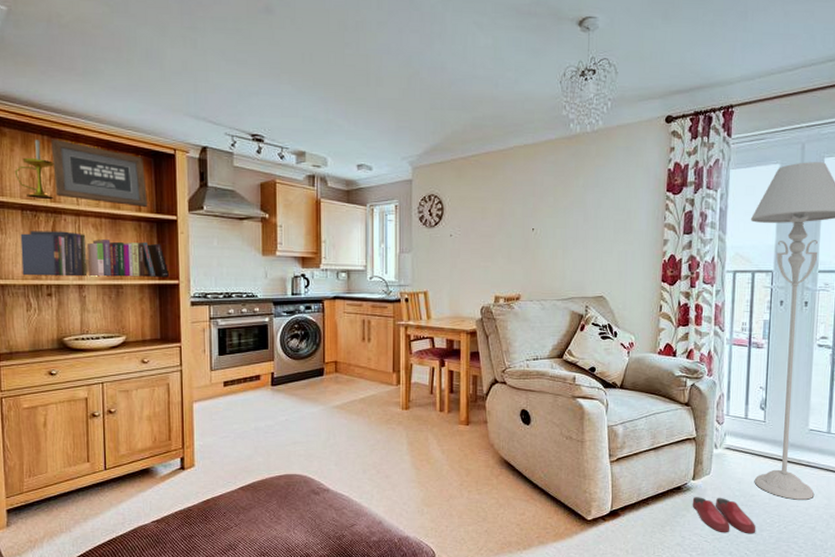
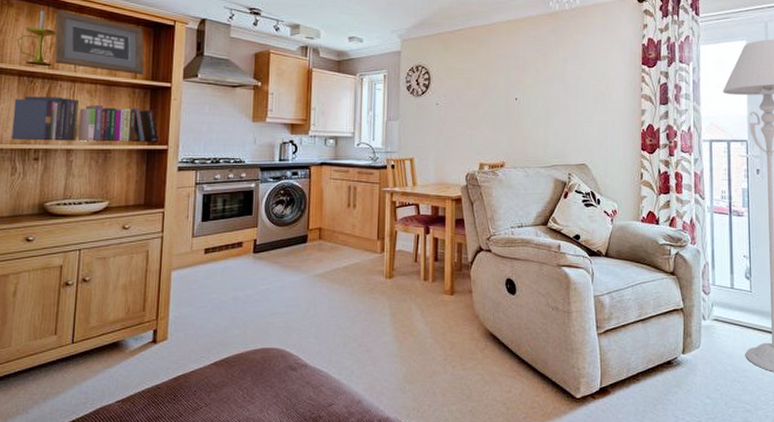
slippers: present [692,497,756,534] -> none [683,372,751,413]

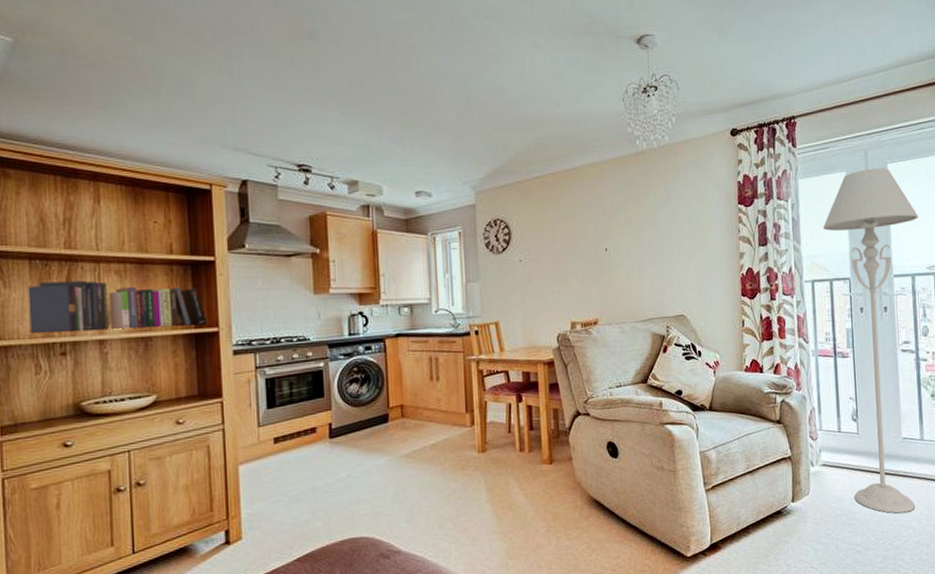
candle: present [16,10,57,67] -> none [21,180,69,247]
picture frame: present [54,10,144,75] -> none [64,178,180,250]

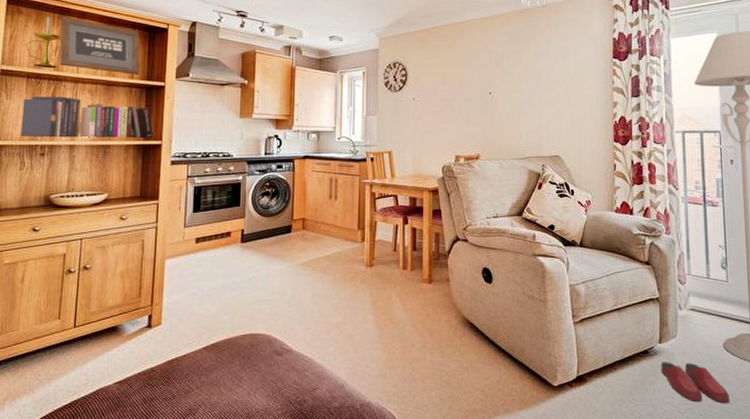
candle: none [21,180,69,247] -> present [25,17,61,69]
picture frame: none [64,178,180,250] -> present [59,16,140,76]
slippers: none [794,518,862,556] -> present [660,362,730,404]

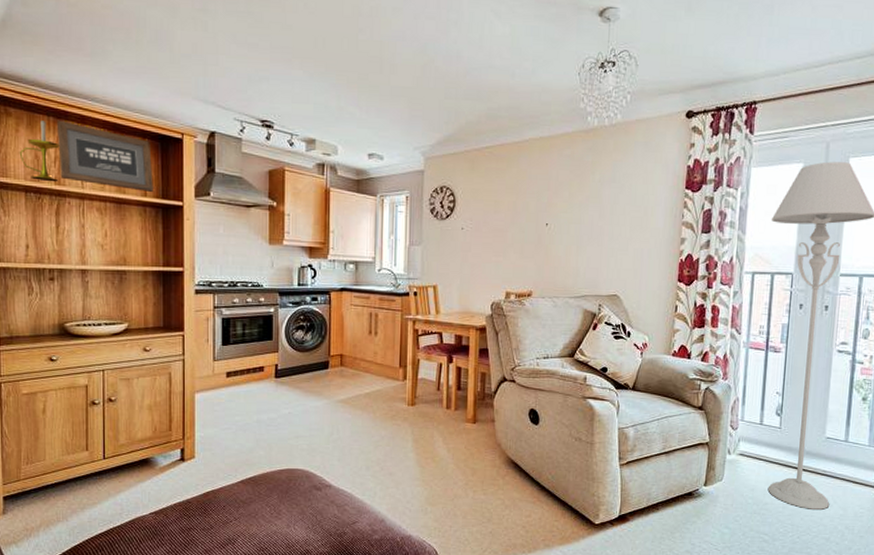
books: present [20,96,82,138] -> none [23,213,91,262]
books: present [80,104,153,138] -> none [92,224,173,264]
slippers: present [660,362,730,404] -> none [703,503,769,543]

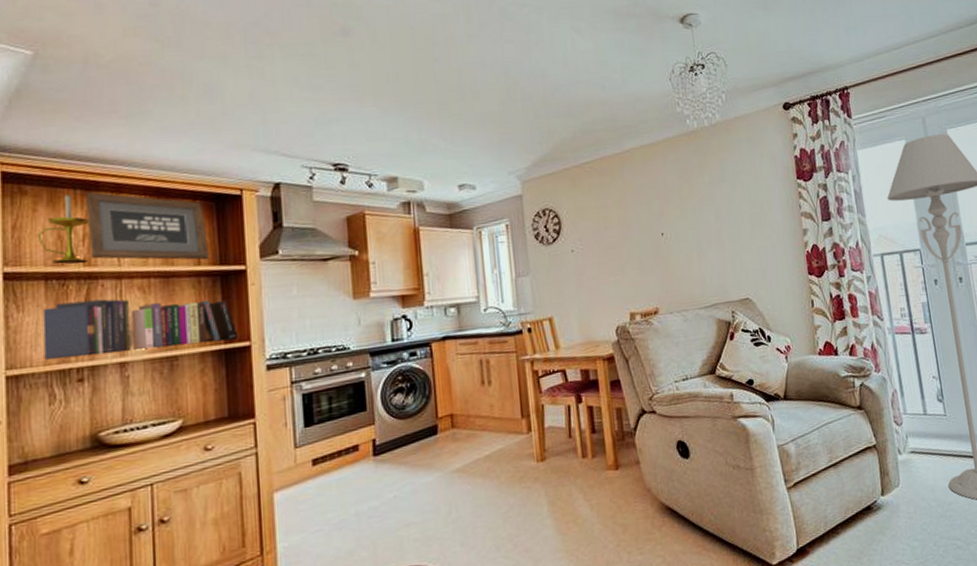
books: none [23,213,91,262] -> present [43,299,132,361]
books: none [92,224,173,264] -> present [132,299,237,351]

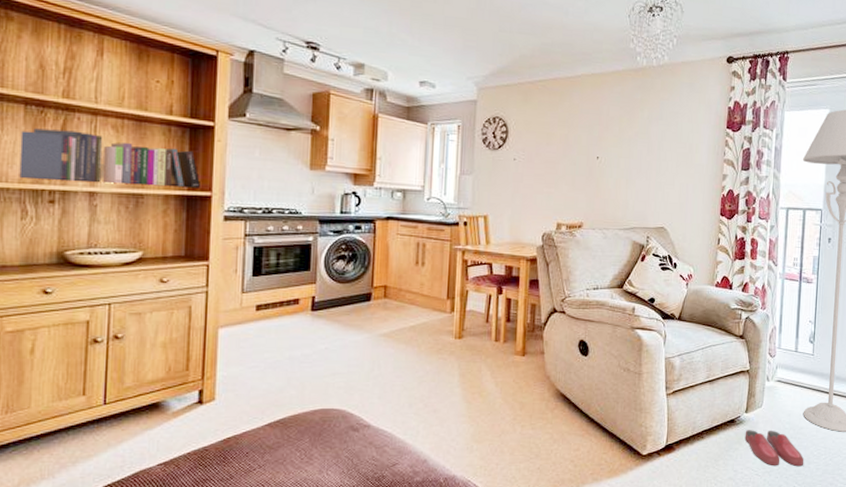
candle: present [37,195,89,265] -> none [20,27,71,96]
picture frame: present [85,192,209,260] -> none [68,28,181,112]
slippers: none [886,511,963,555] -> present [744,430,804,467]

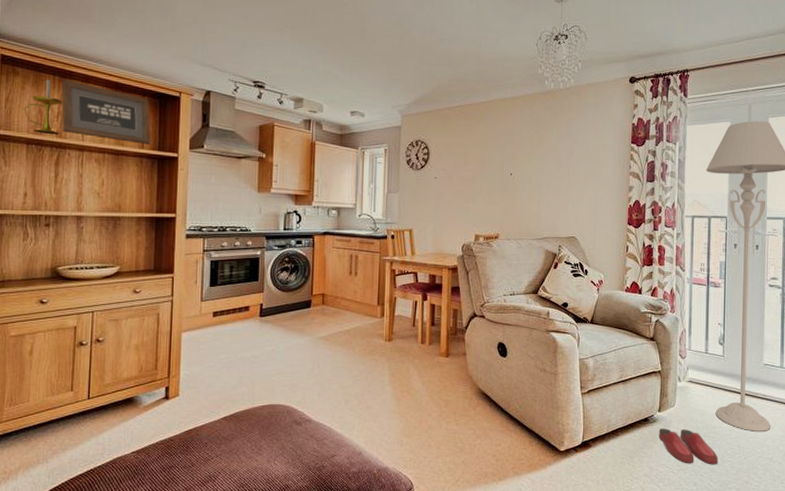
books: present [19,128,103,183] -> none [22,164,88,209]
candle: none [20,27,71,96] -> present [23,79,63,135]
picture frame: none [68,28,181,112] -> present [61,79,151,145]
books: present [103,142,200,188] -> none [88,174,166,211]

